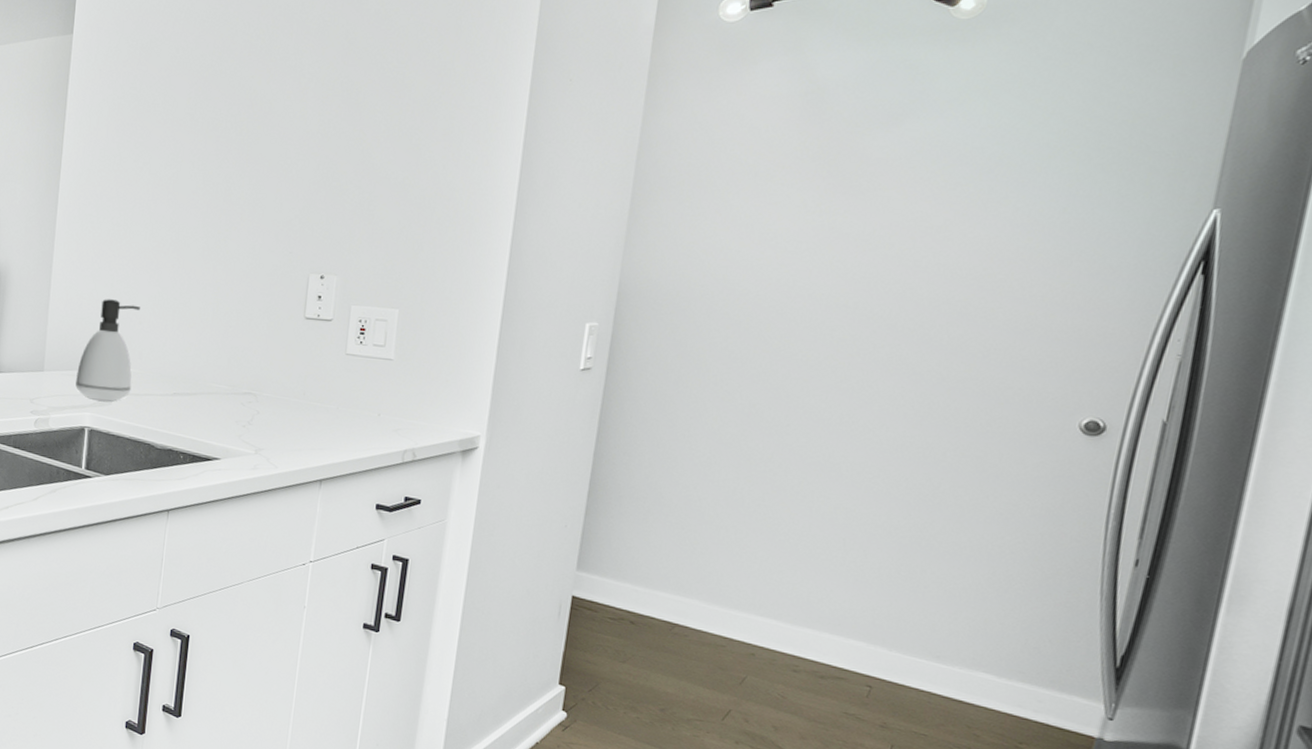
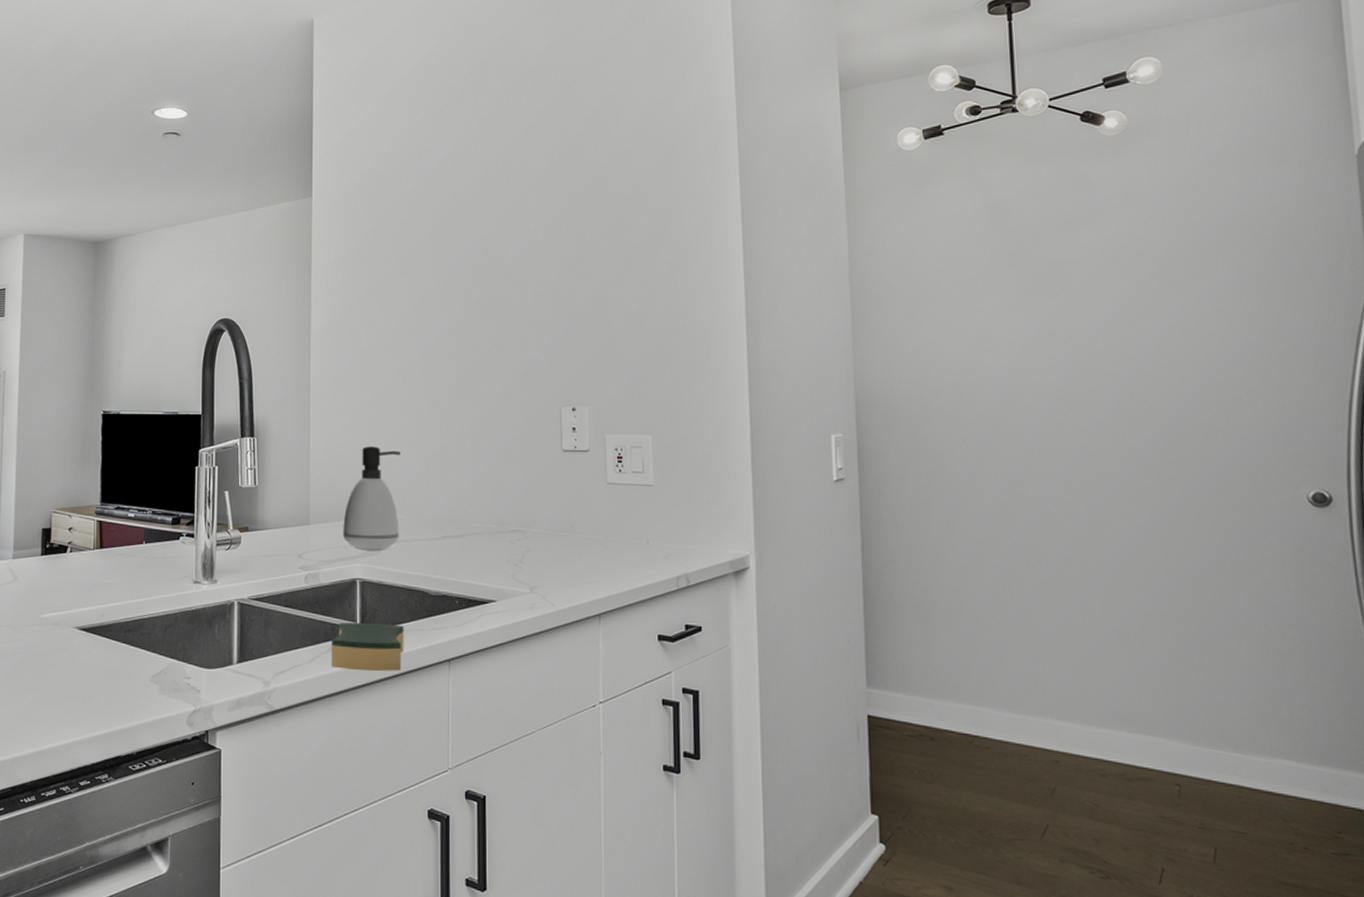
sponge: none [53,466,127,517] -> present [330,622,404,672]

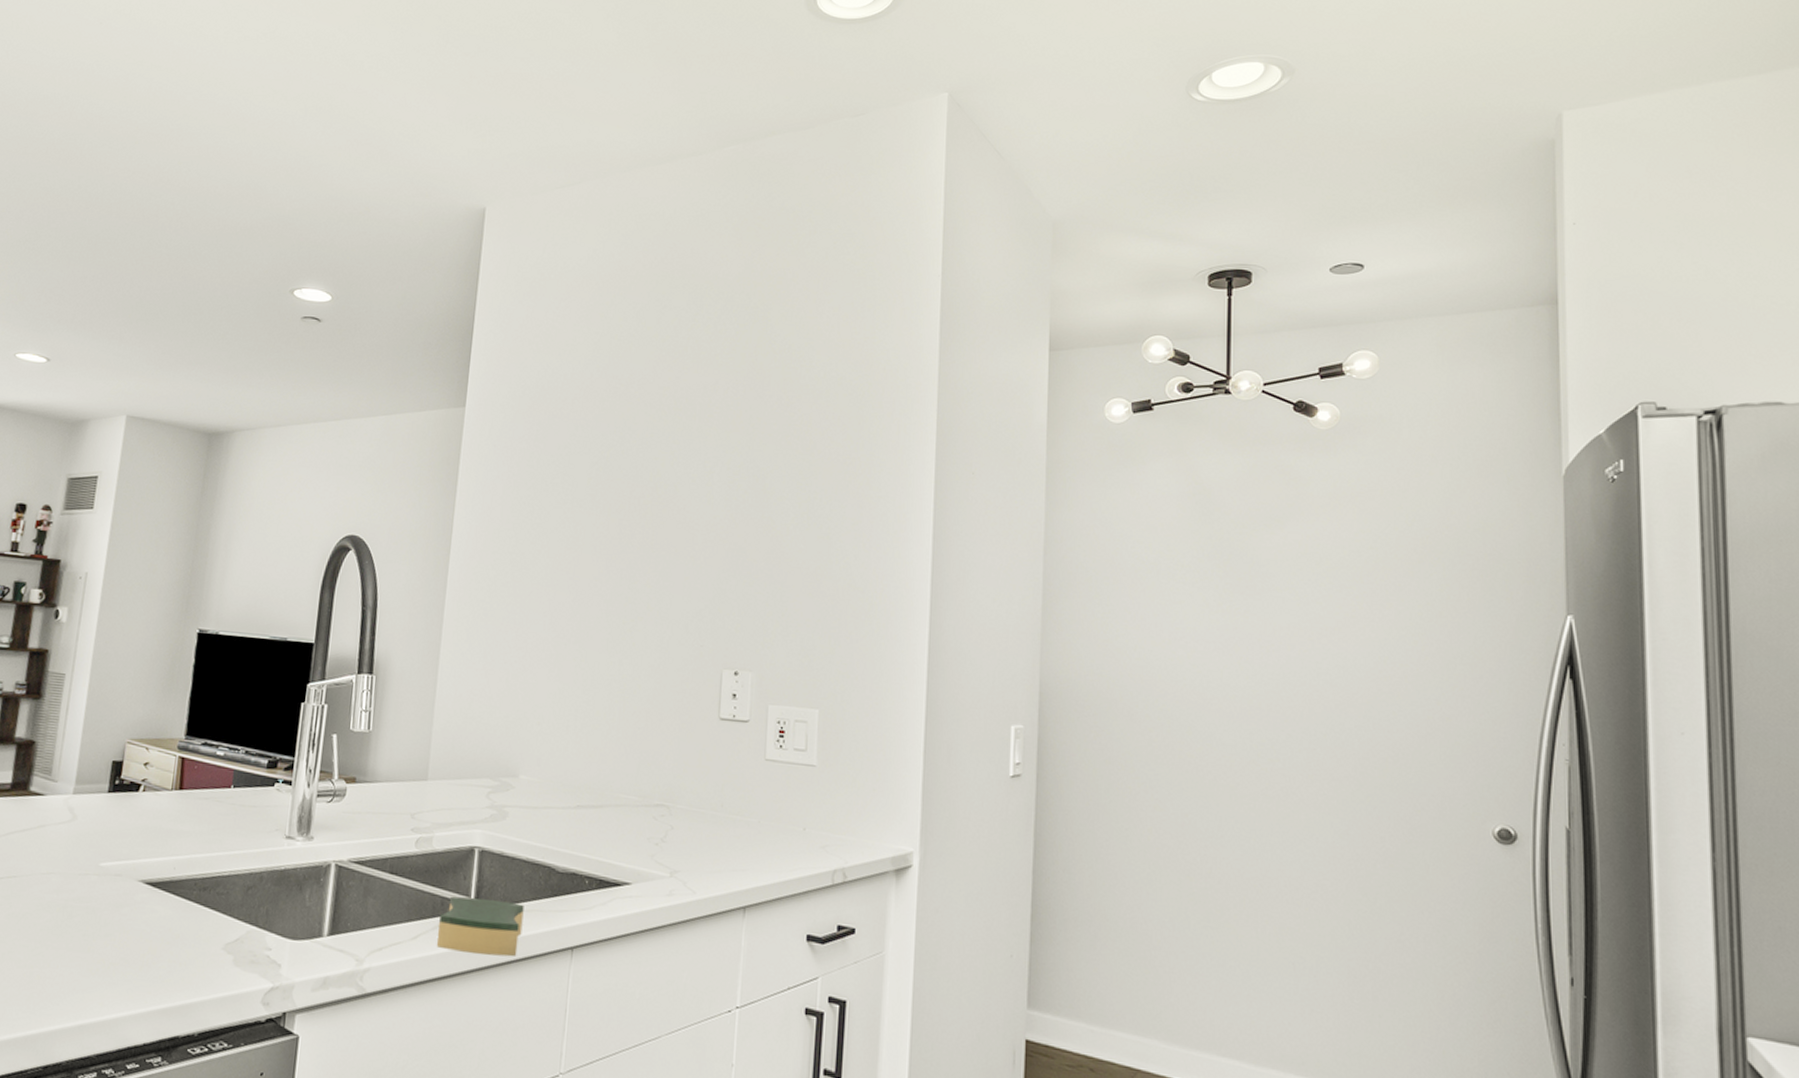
soap dispenser: present [343,446,400,551] -> none [464,696,538,817]

